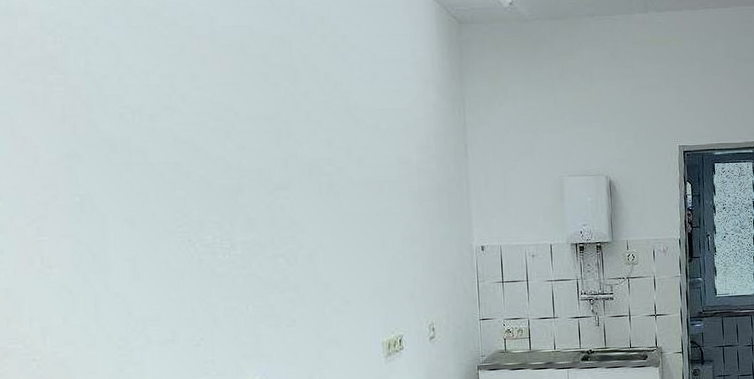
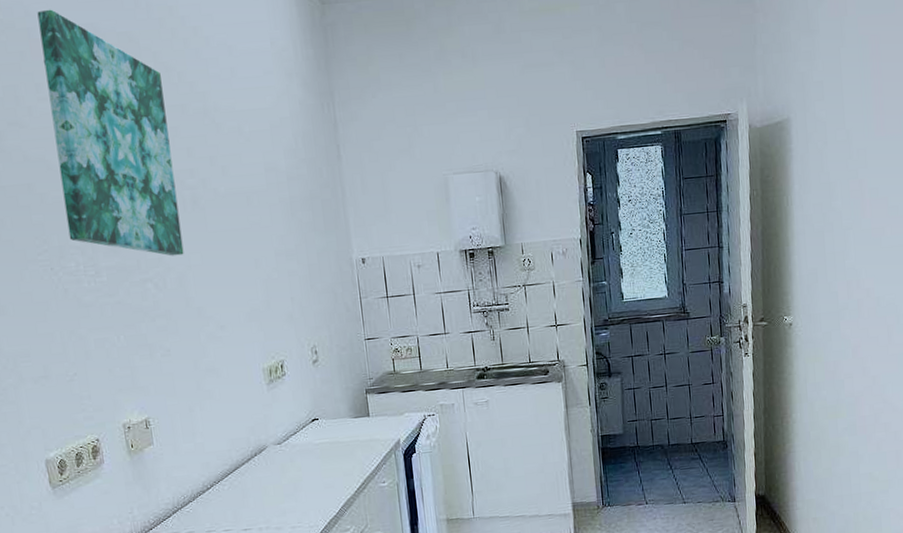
wall art: none [200,11,317,235] -> present [37,9,184,256]

